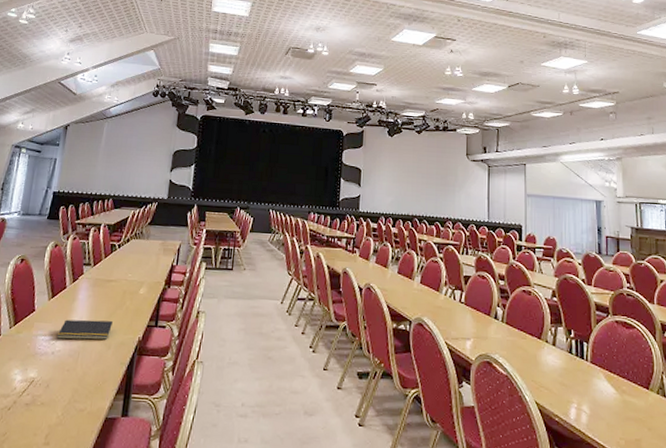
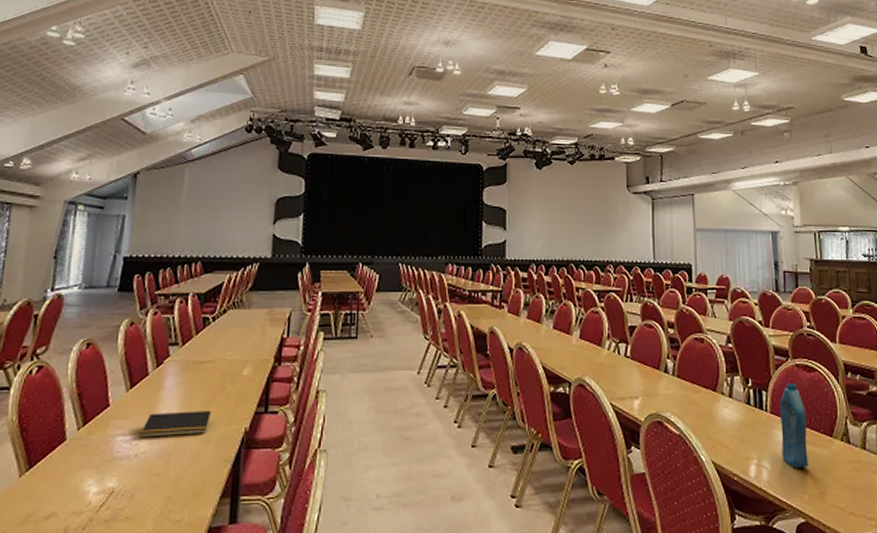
bottle: none [600,336,625,416] -> present [780,382,808,468]

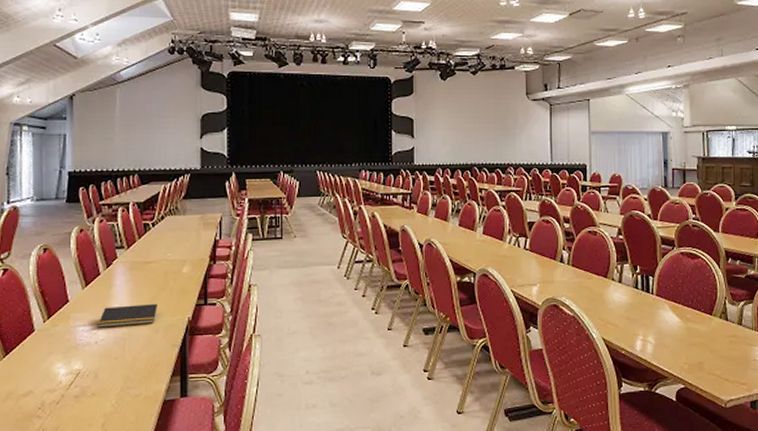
bottle: present [780,382,808,468] -> none [665,268,689,342]

